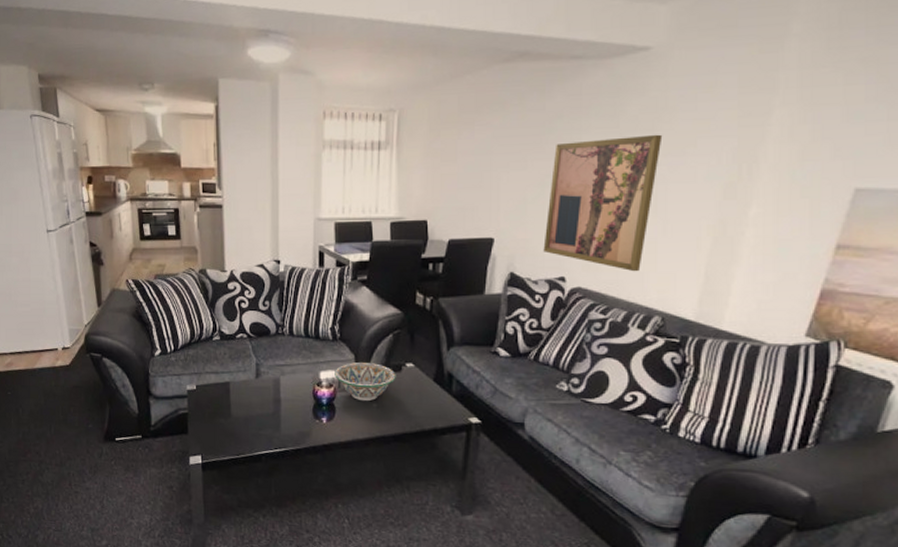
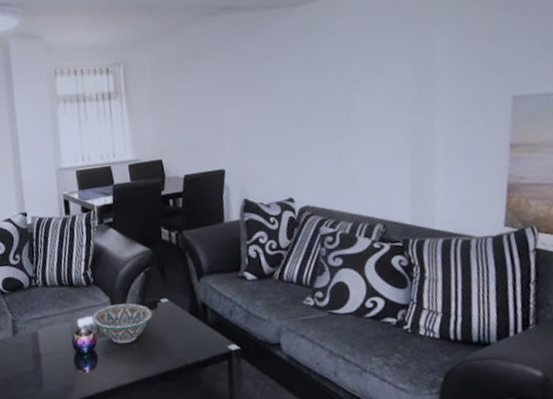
wall art: present [543,134,663,272] -> none [265,65,357,187]

